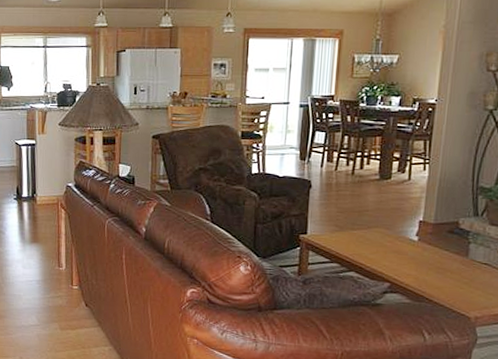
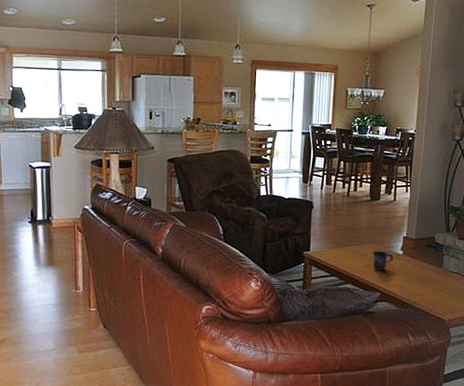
mug: none [381,235,407,258] -> present [373,250,393,271]

